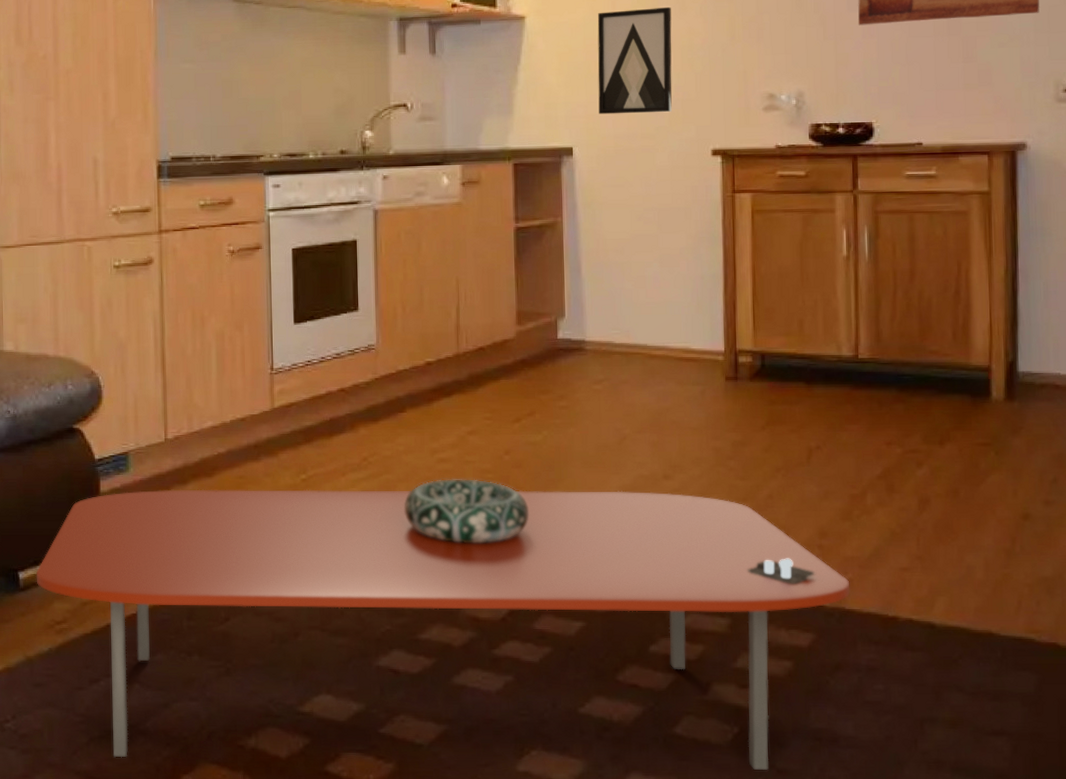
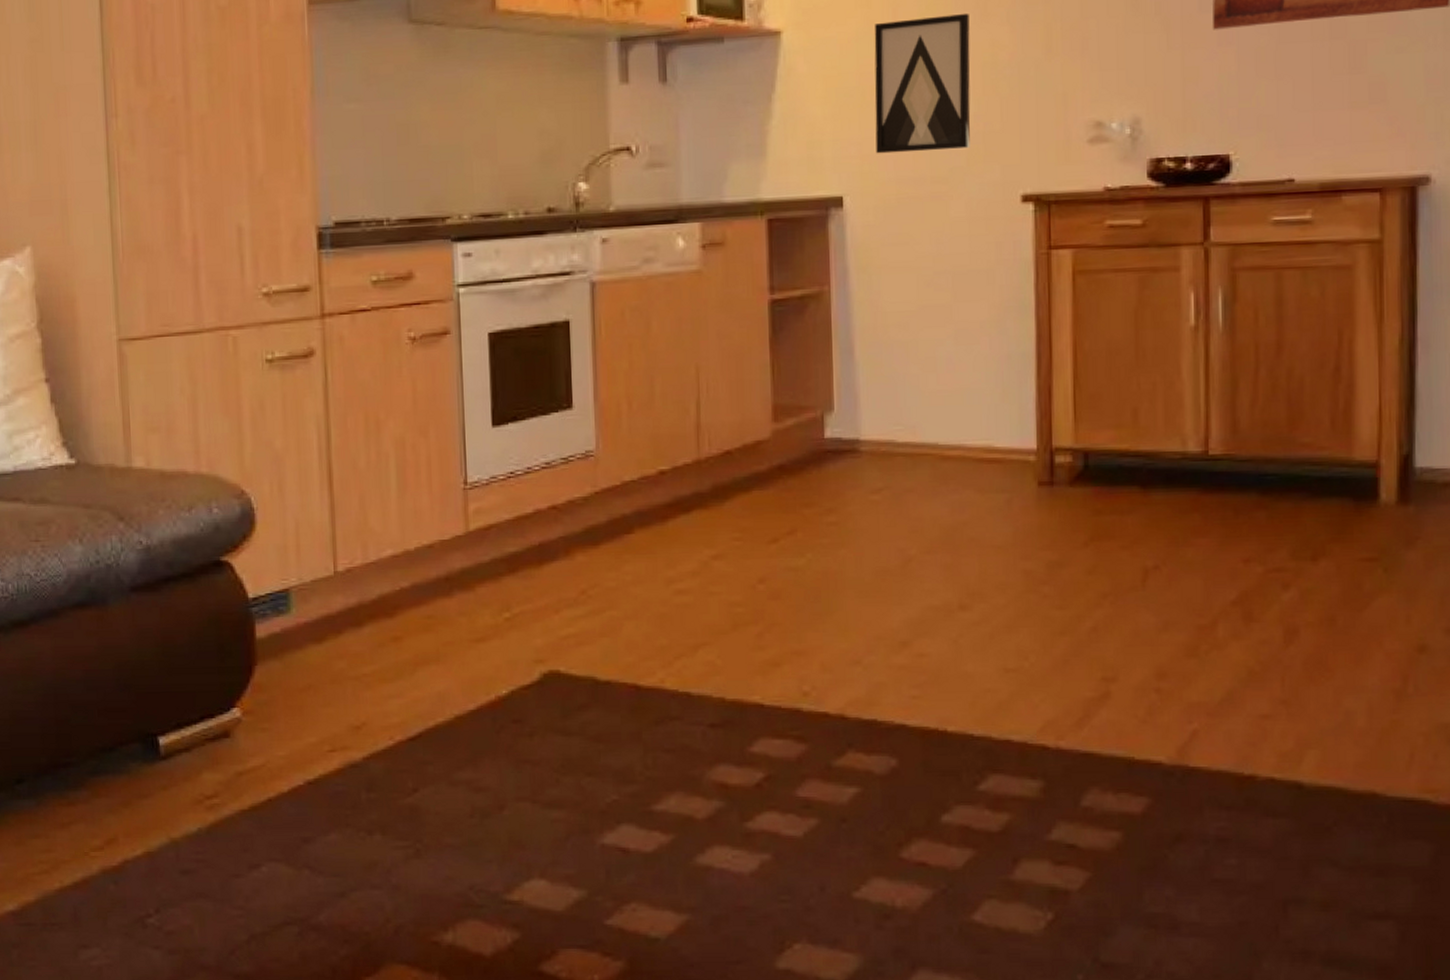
coffee table: present [36,489,850,770] -> none [179,625,1196,964]
decorative bowl: present [404,478,529,543] -> none [633,613,789,693]
candle: present [747,558,815,584] -> none [1064,705,1151,737]

